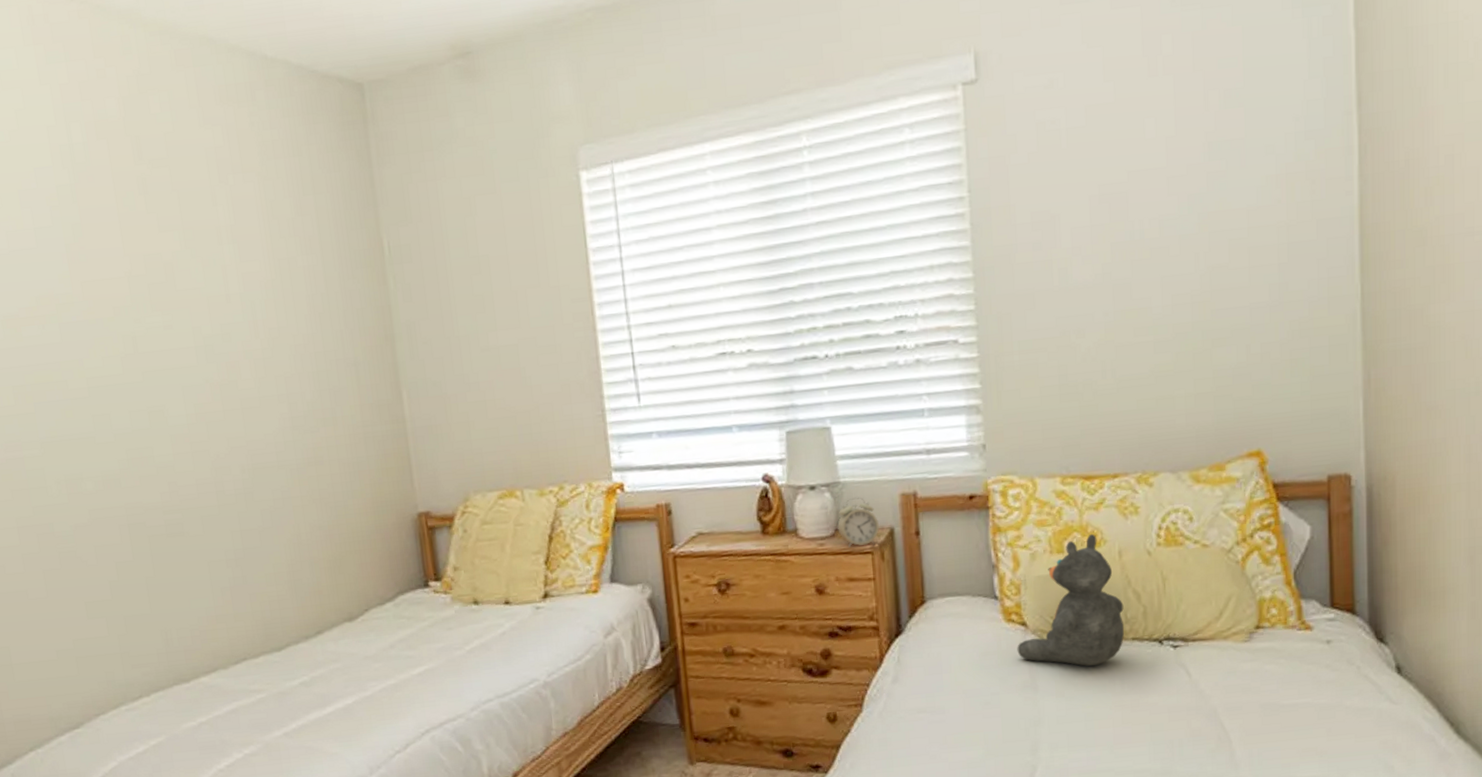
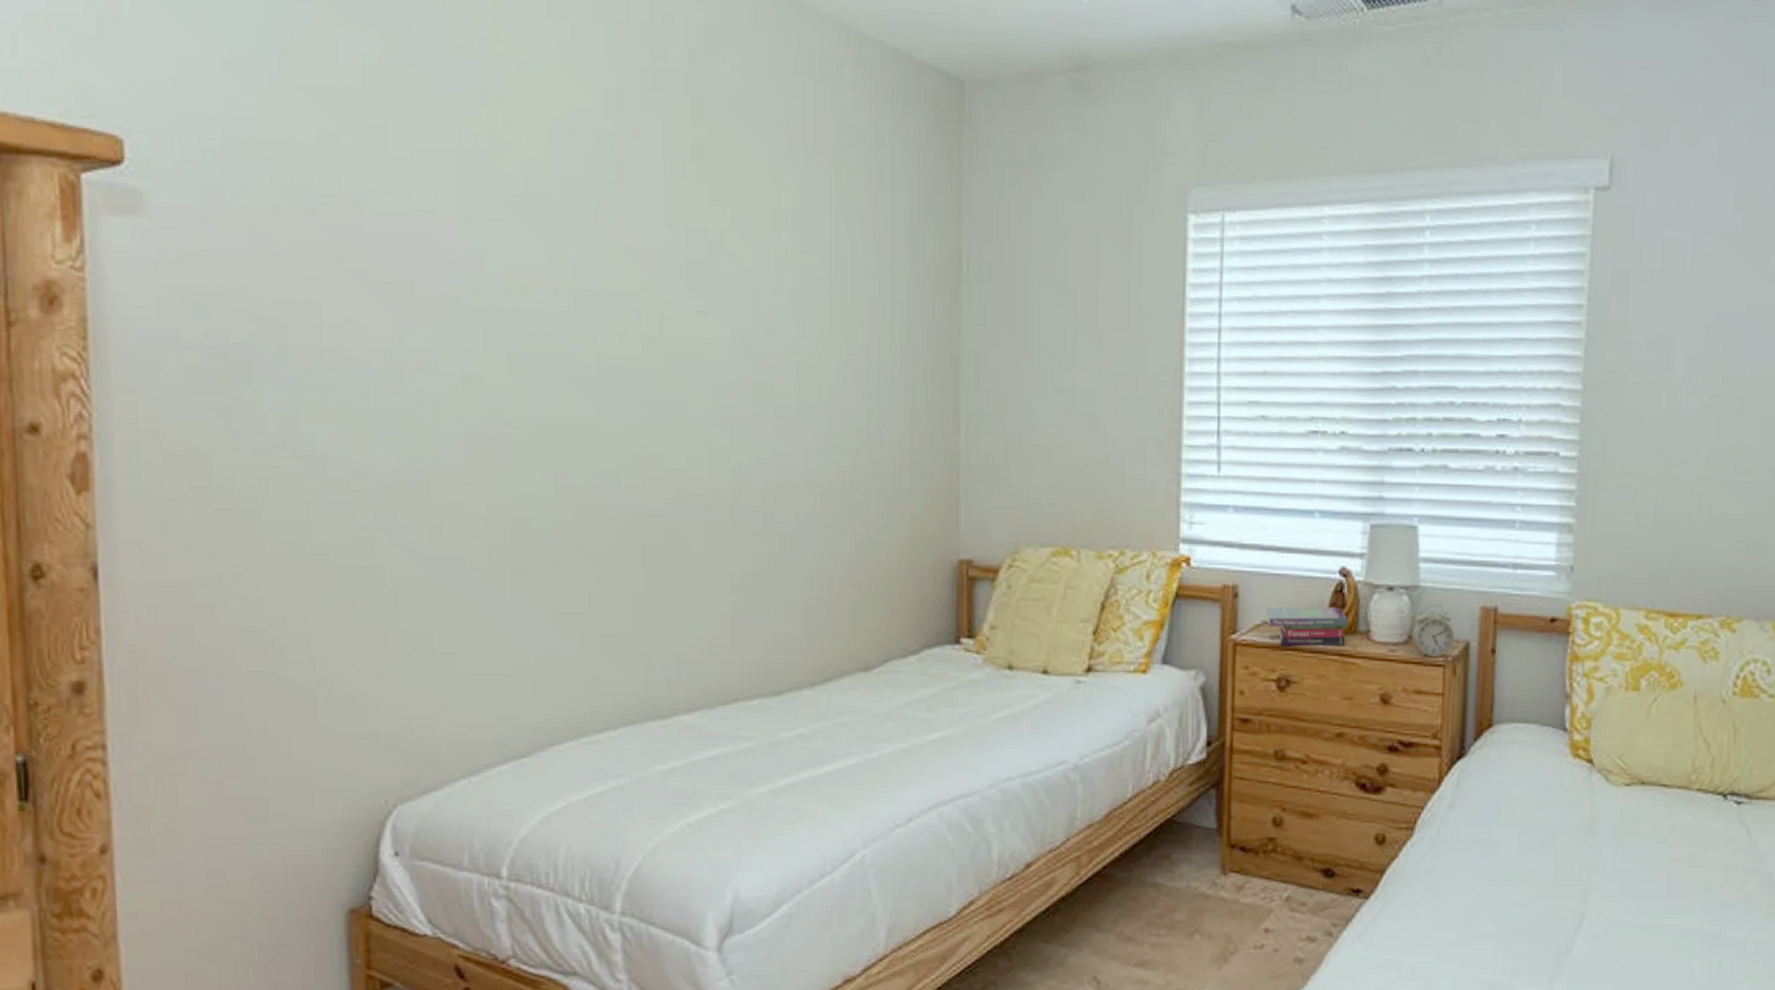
books: none [698,511,778,552] -> present [1265,607,1349,646]
stuffed animal: present [1017,533,1125,666] -> none [1580,674,1693,813]

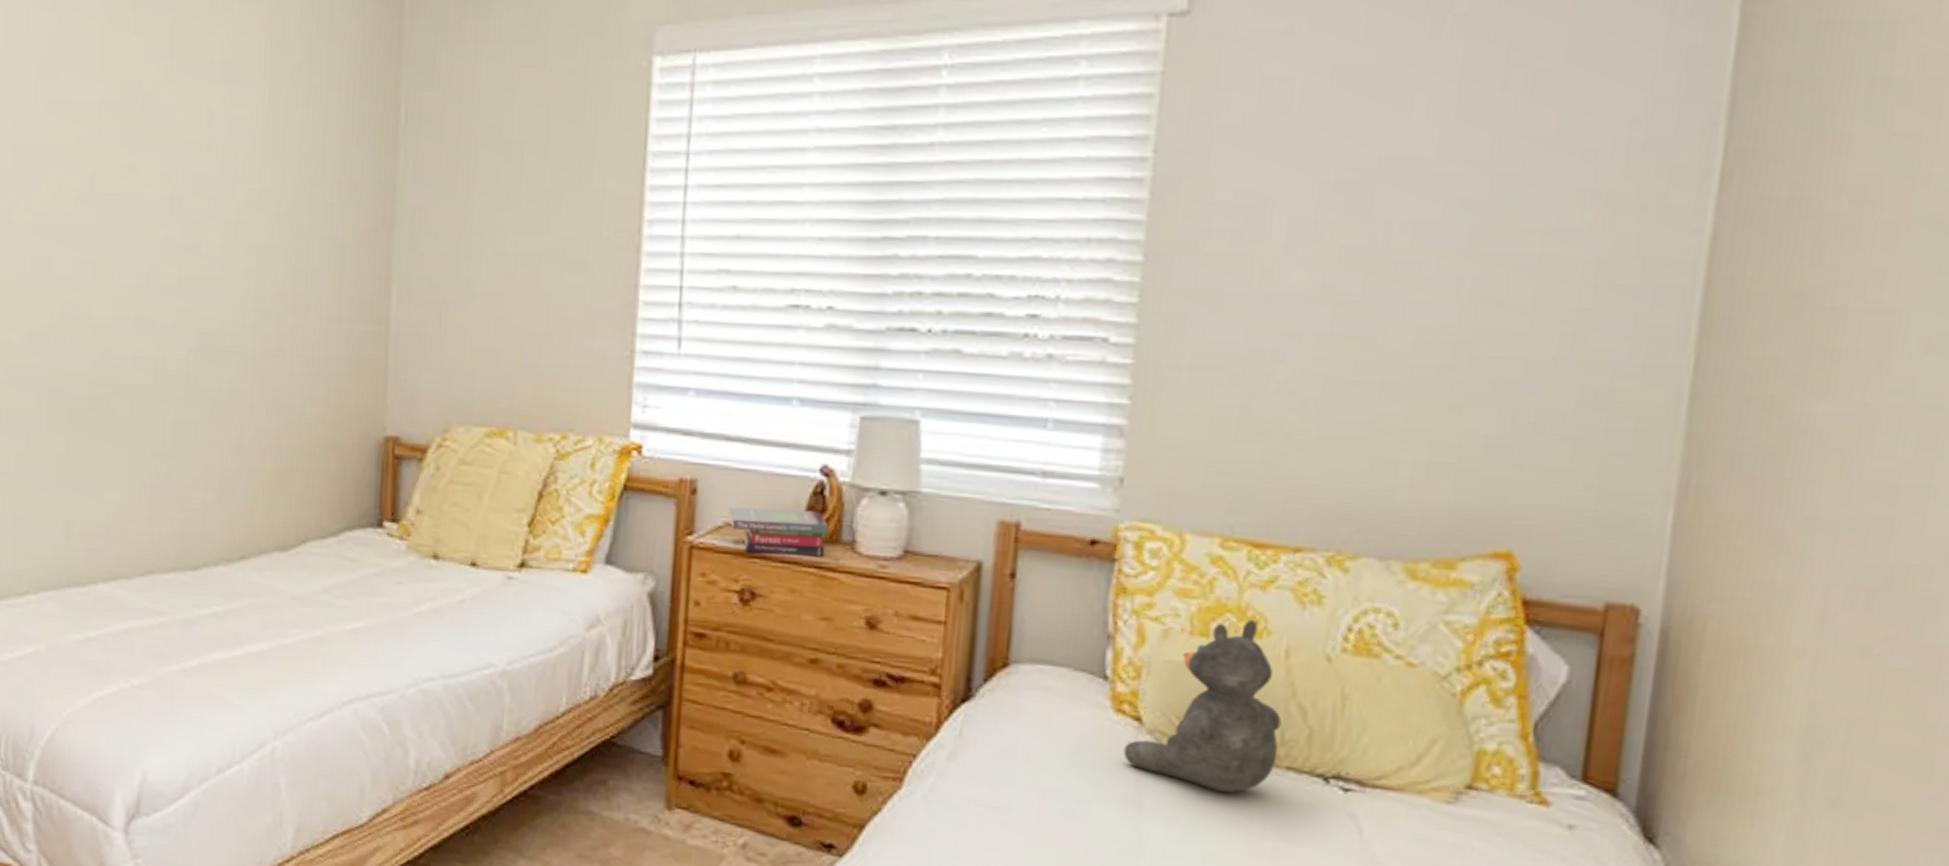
alarm clock: present [1411,604,1455,658] -> none [907,514,963,578]
stuffed animal: none [1580,674,1693,813] -> present [1123,619,1282,793]

